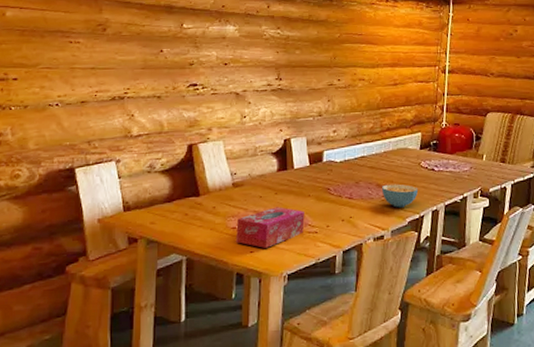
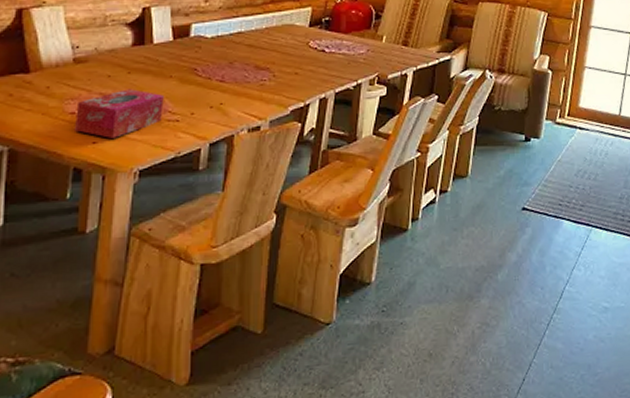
cereal bowl: present [382,184,419,208] -> none [261,66,305,94]

